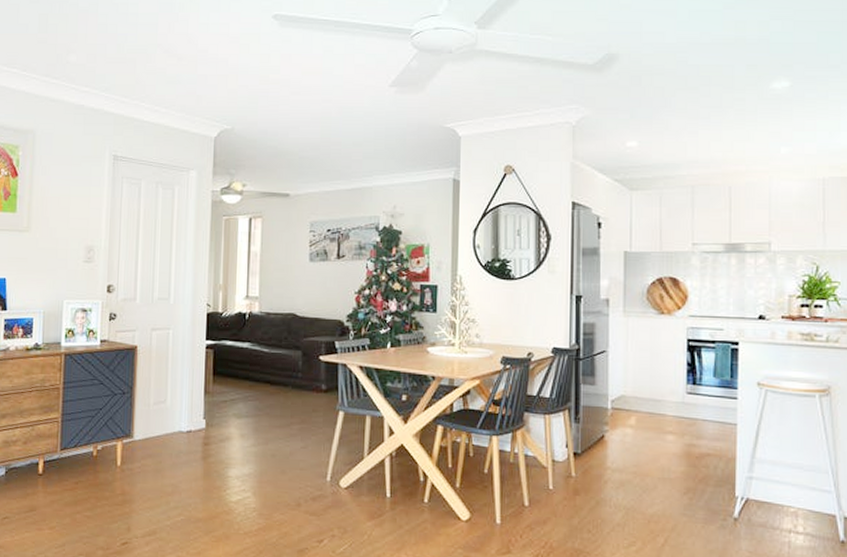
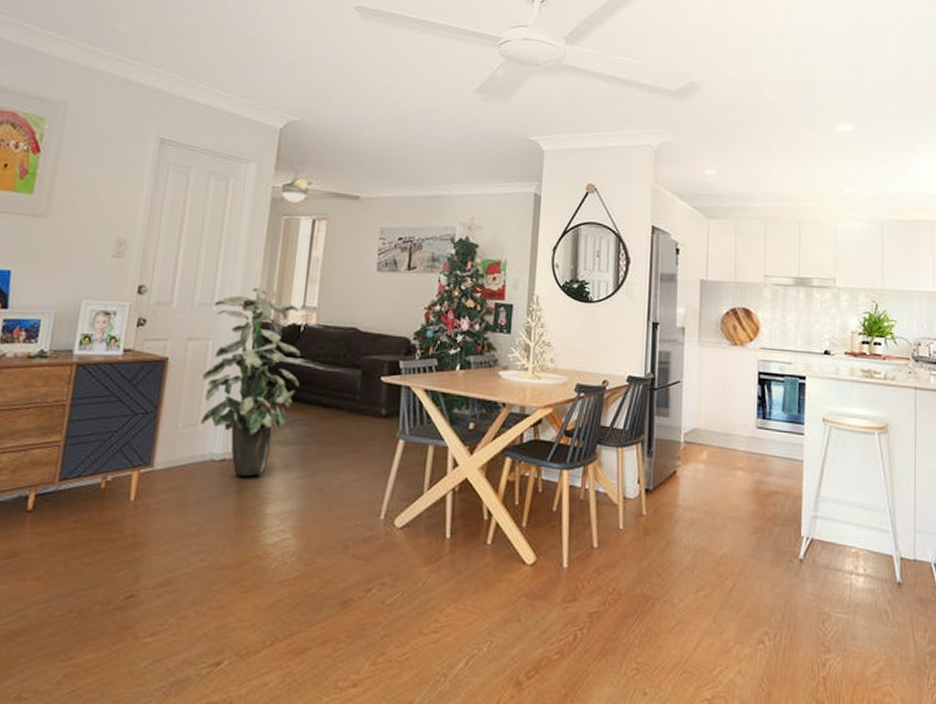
indoor plant: none [167,282,248,445] -> present [200,288,301,477]

